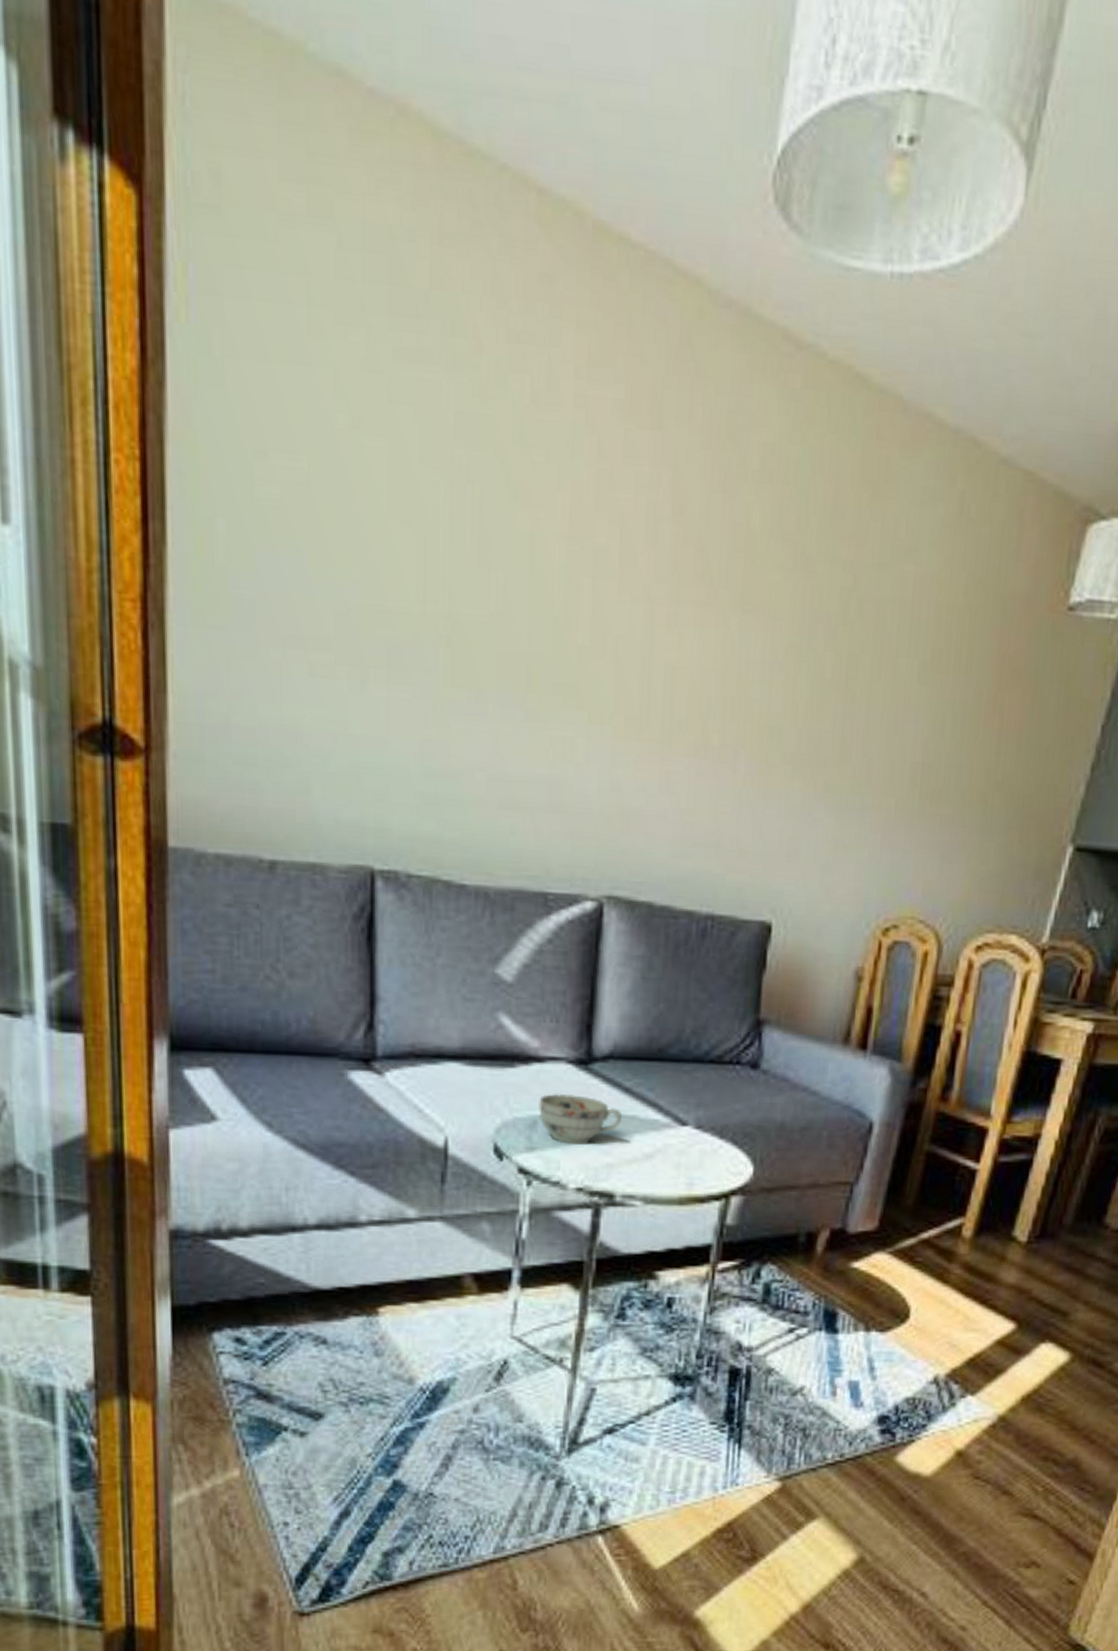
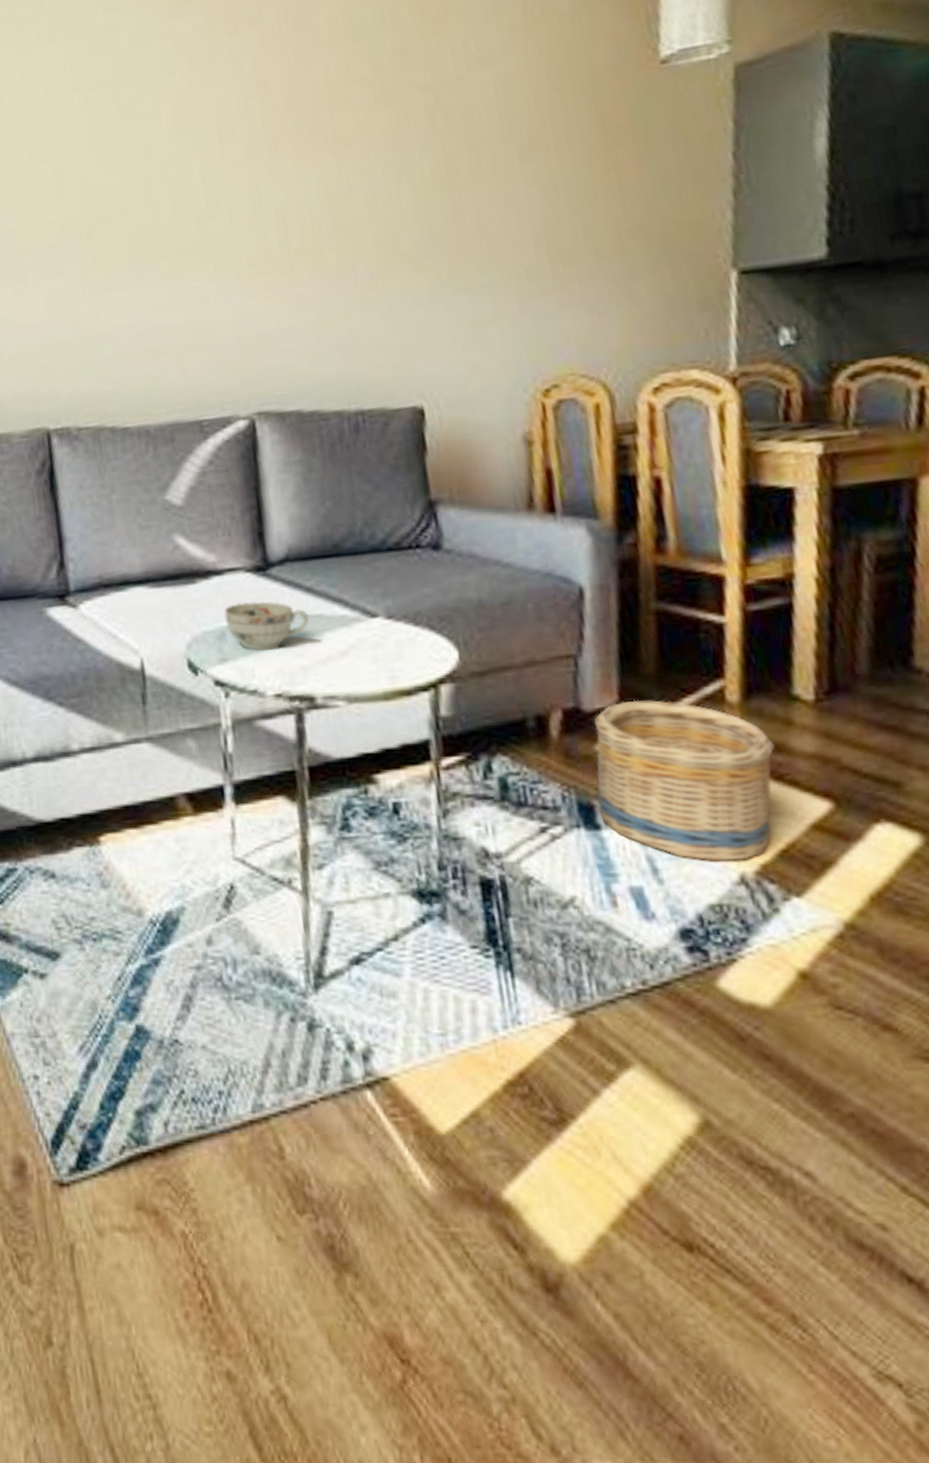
basket: none [839,1227,987,1366] -> present [593,700,775,862]

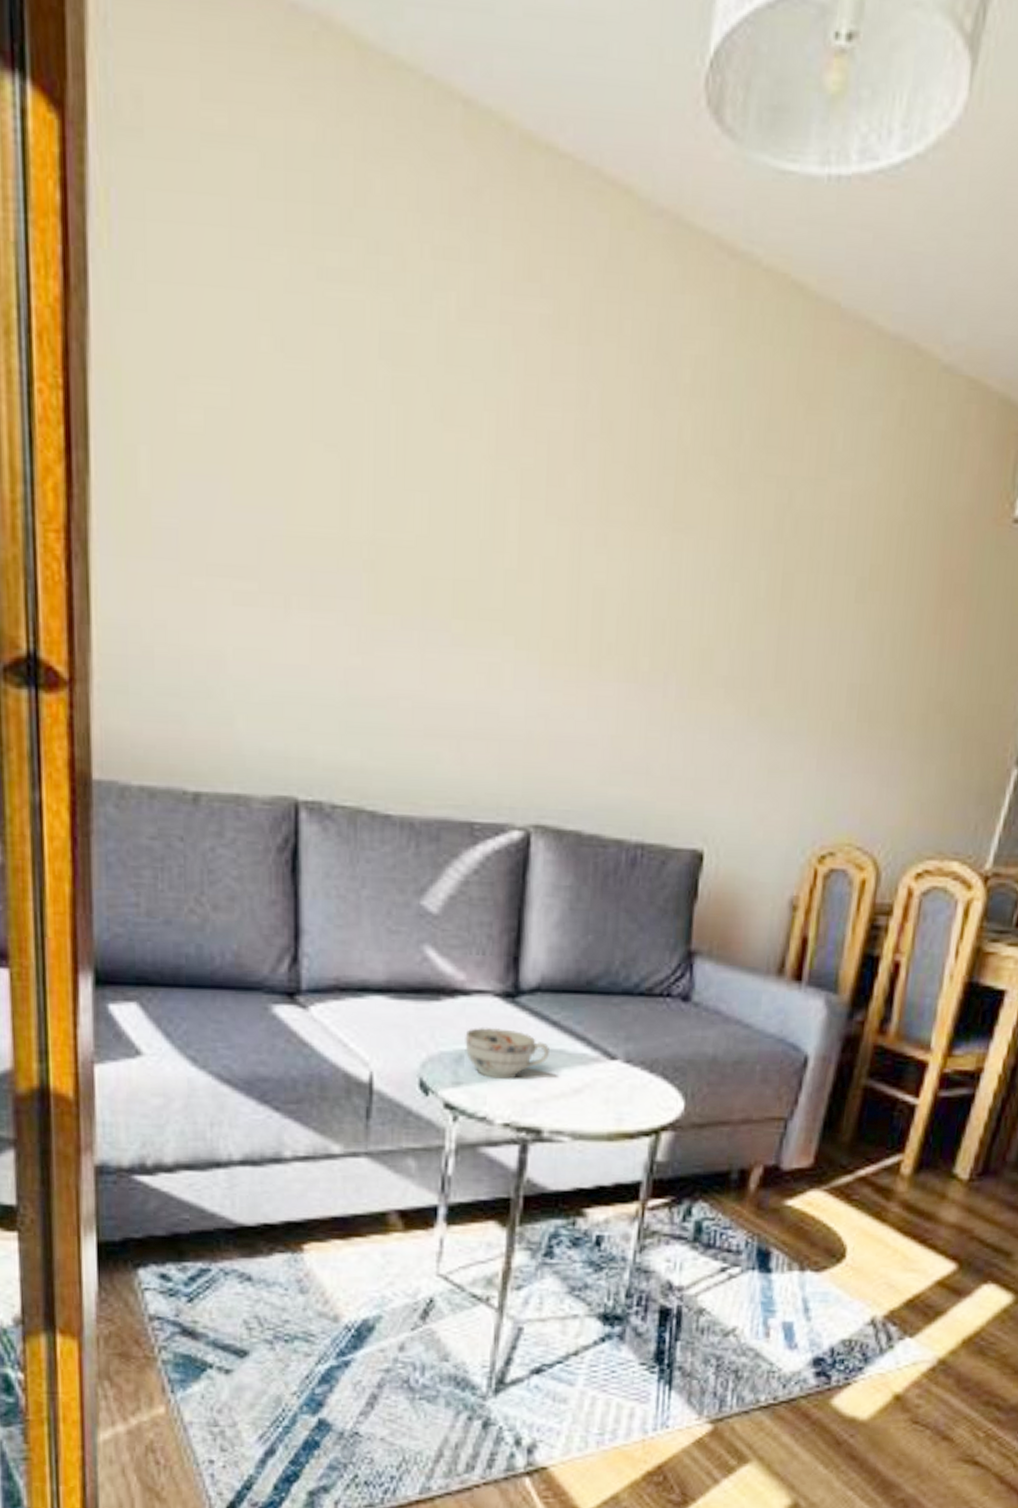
basket: present [593,700,775,862] -> none [773,1164,927,1307]

